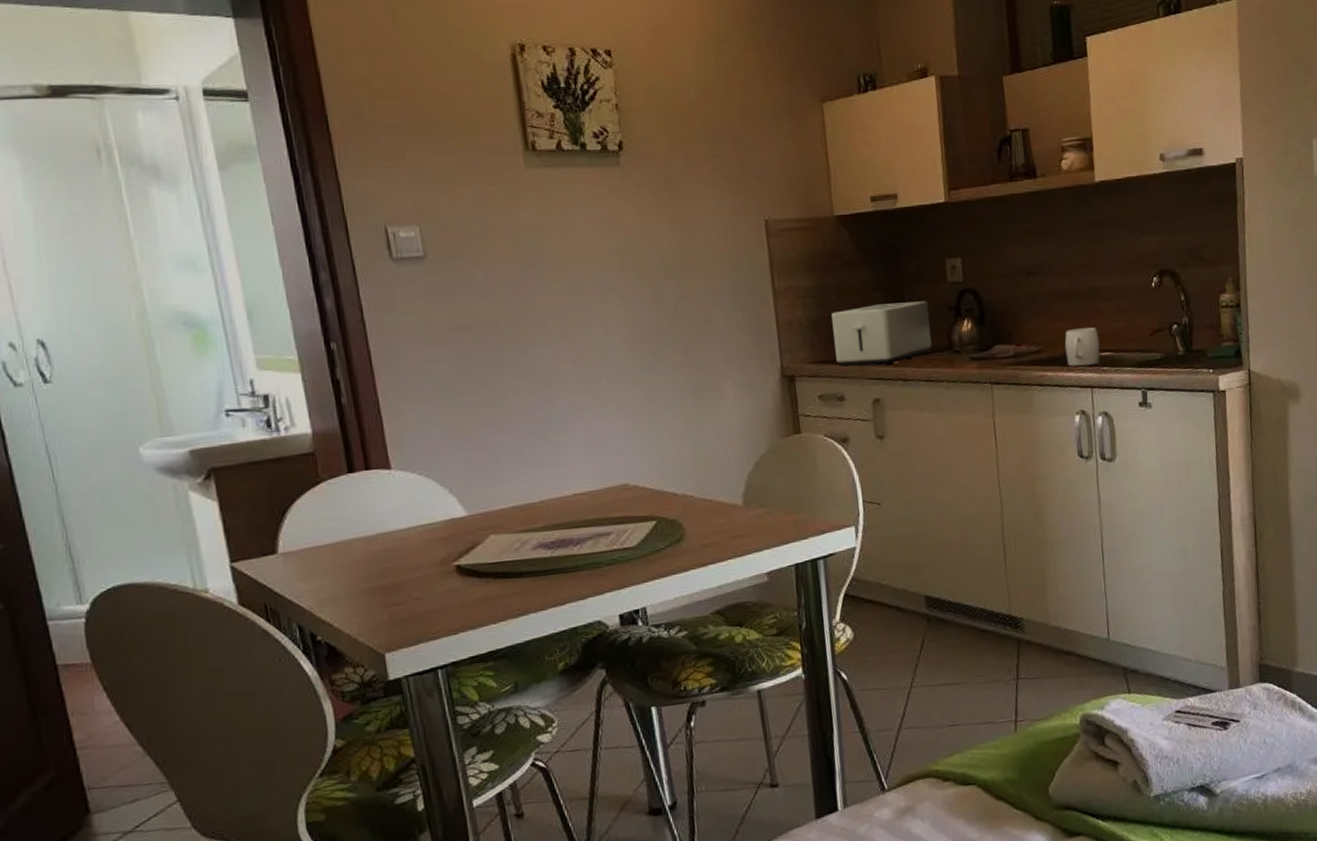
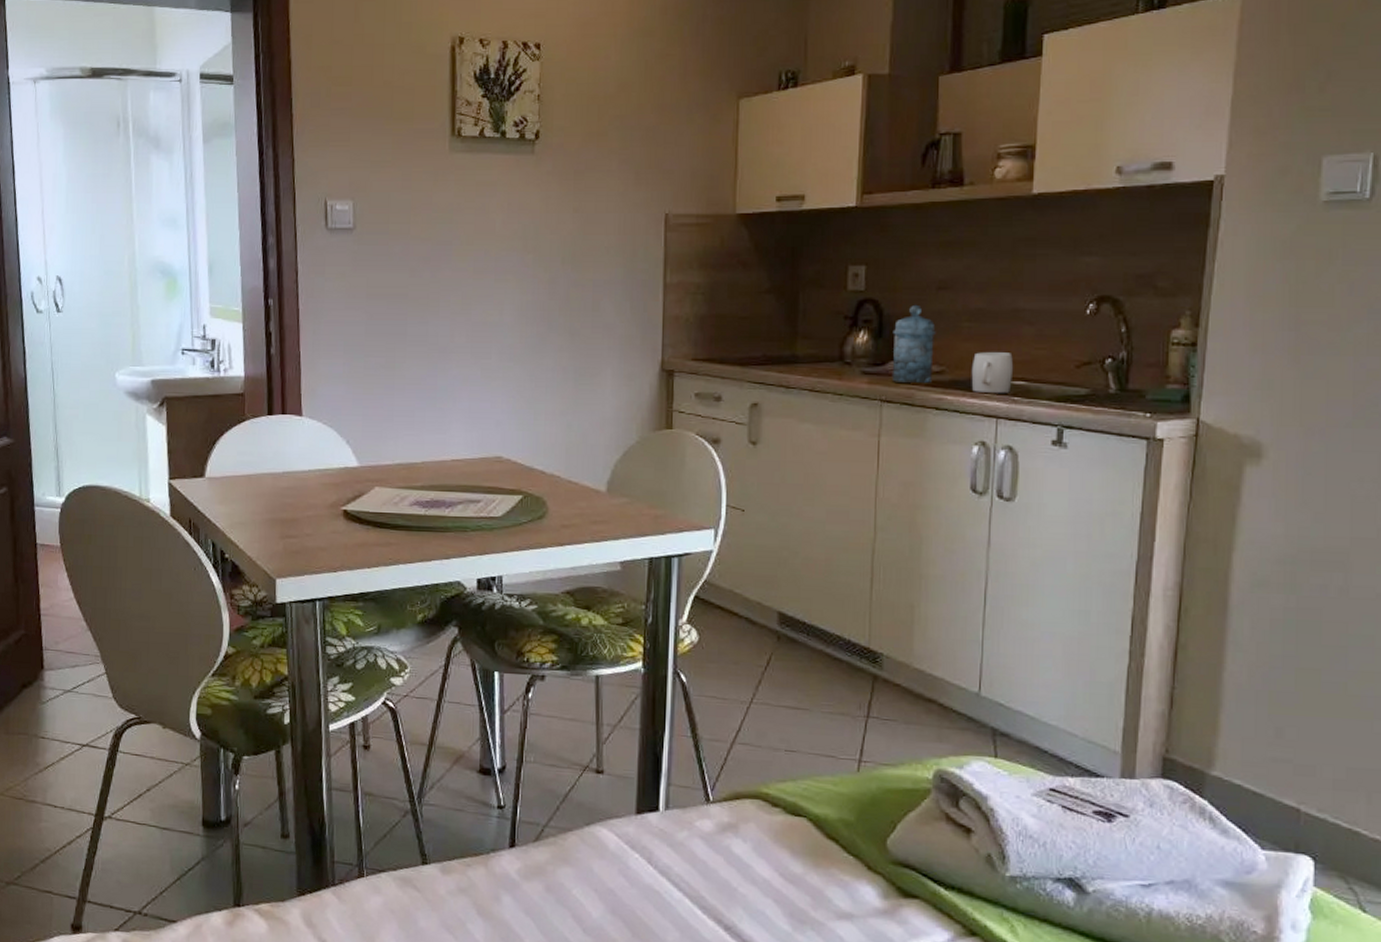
toaster: present [831,301,932,368] -> none [717,307,822,370]
canister: none [993,290,1033,366] -> present [891,304,936,384]

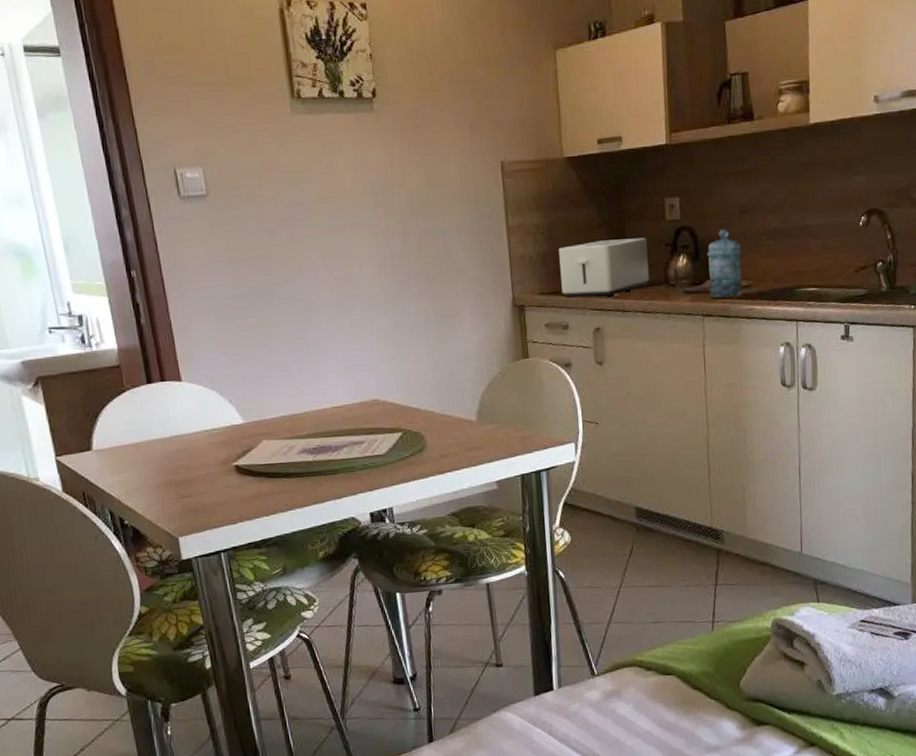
toaster: none [717,307,822,370] -> present [559,237,649,299]
mug: present [971,352,1014,394] -> none [773,264,807,301]

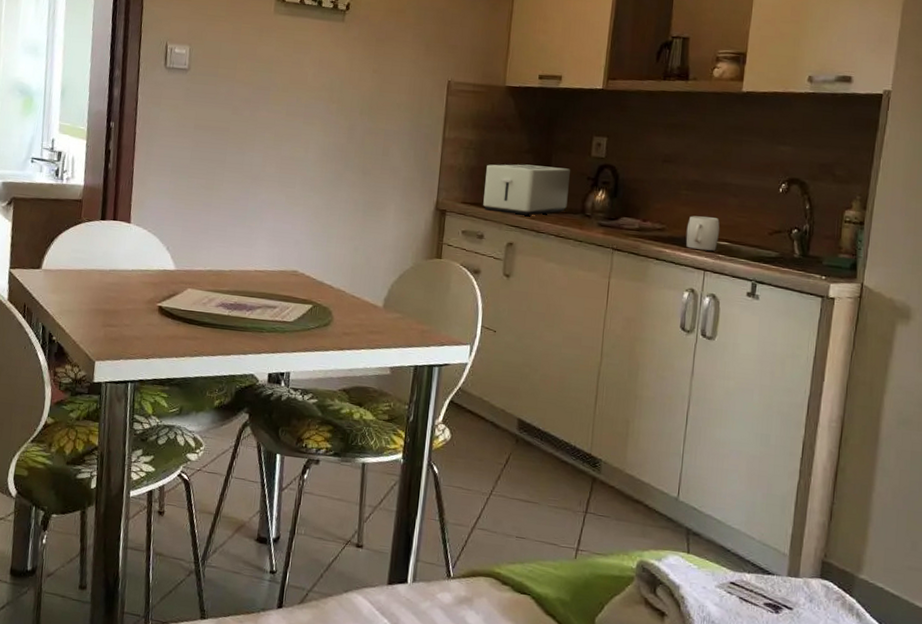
canister: present [707,228,742,299] -> none [622,172,660,238]
mug: none [773,264,807,301] -> present [685,215,720,251]

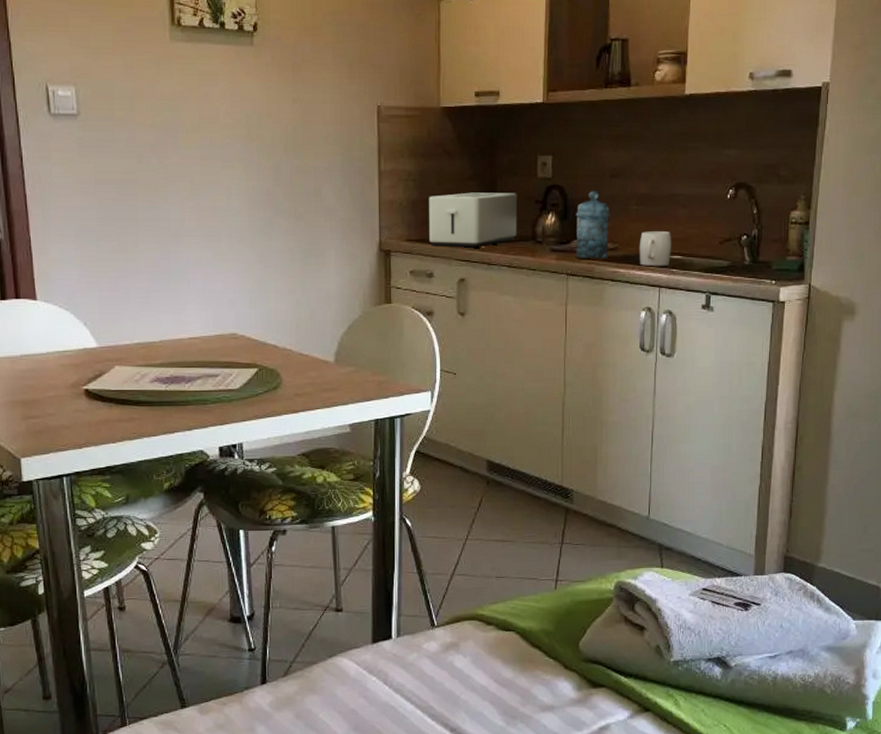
canister: none [622,172,660,238] -> present [575,190,610,259]

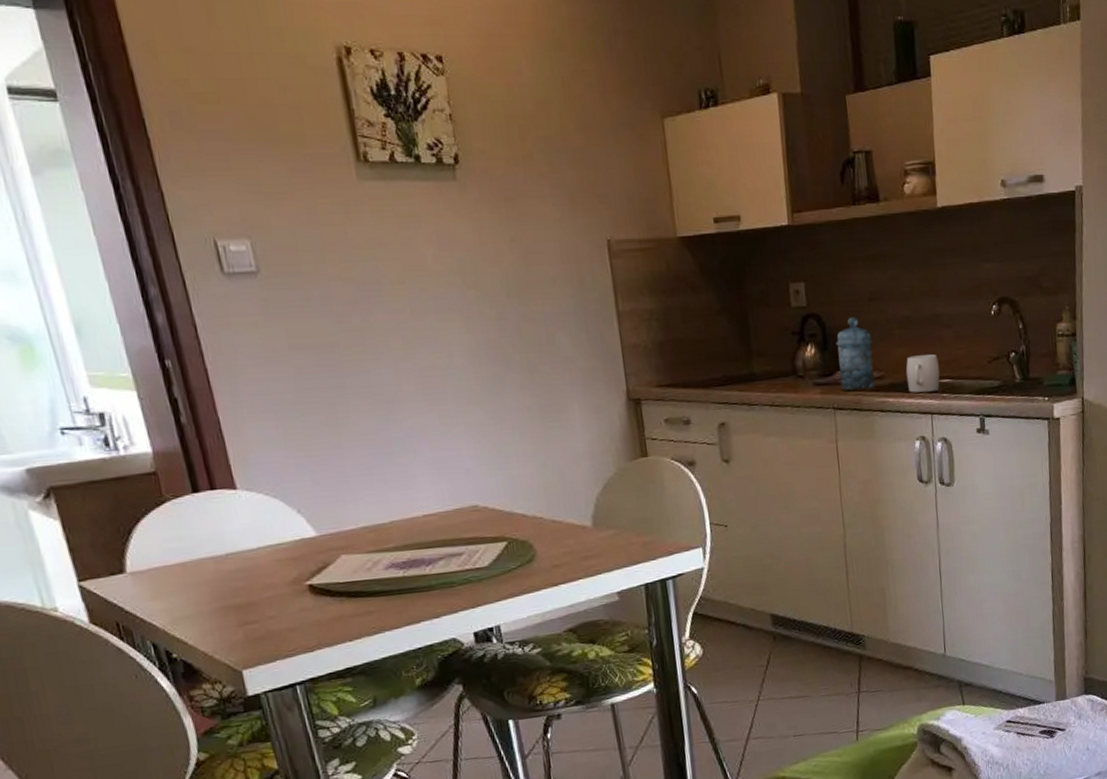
toaster: present [428,192,517,249] -> none [676,325,776,391]

